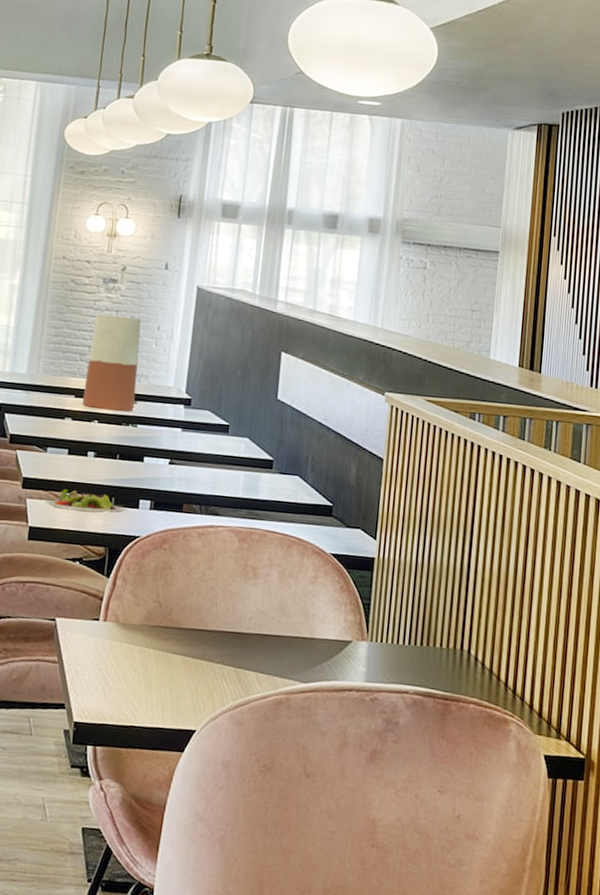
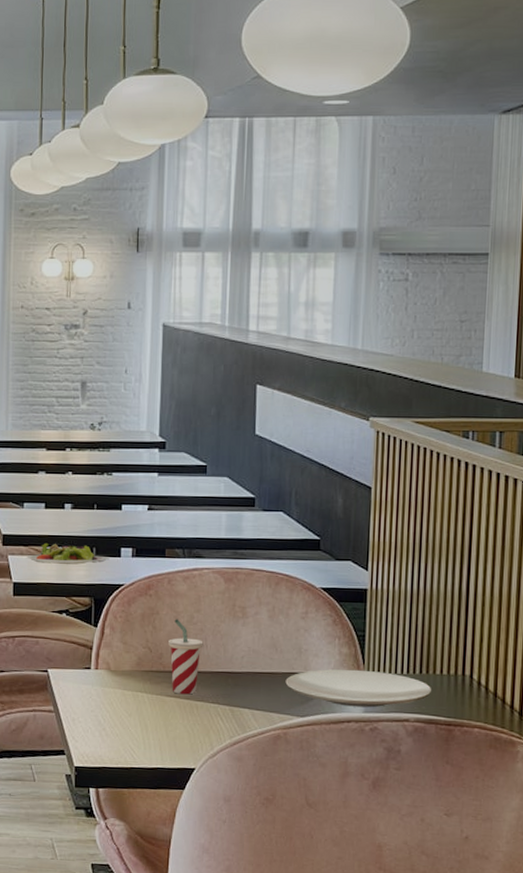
vase: present [82,313,142,412] -> none [54,362,108,461]
beverage cup: none [178,575,214,653] -> present [167,619,204,695]
plate: none [291,635,432,677] -> present [285,669,432,708]

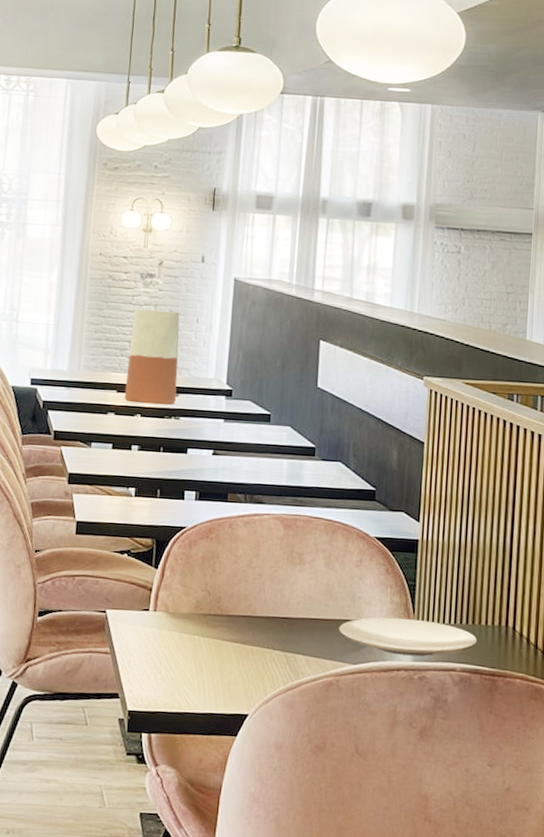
salad plate: present [27,544,110,565] -> none [91,483,173,506]
vase: none [54,362,108,461] -> present [124,308,180,405]
beverage cup: present [167,619,204,695] -> none [226,563,261,639]

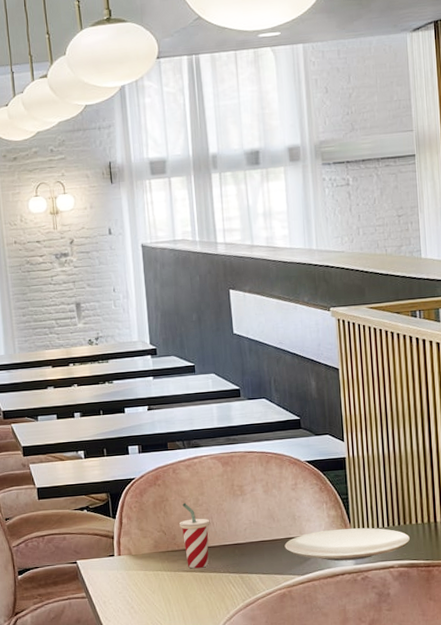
vase: present [124,308,180,405] -> none [55,284,107,375]
beverage cup: none [226,563,261,639] -> present [178,503,210,569]

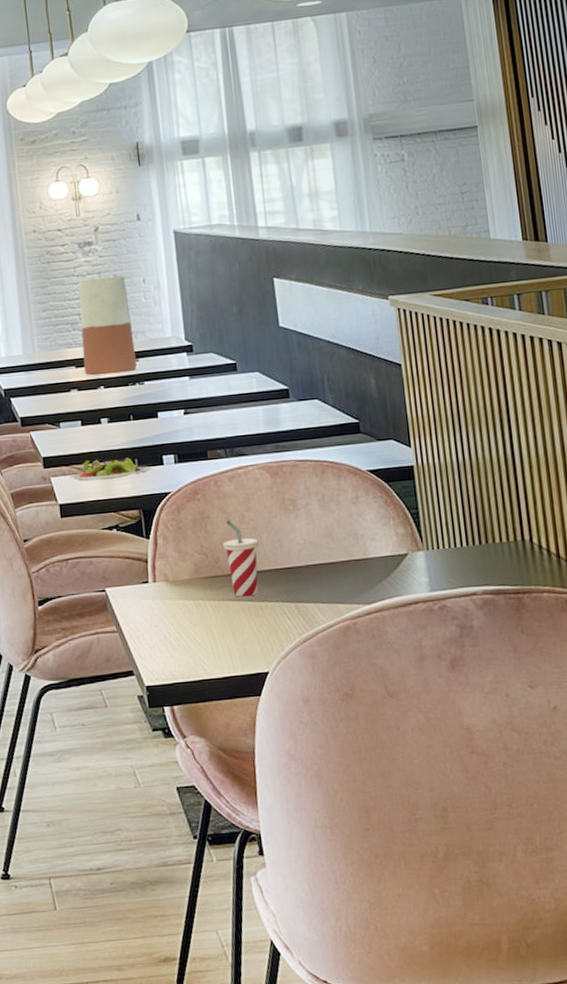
salad plate: none [46,447,119,468] -> present [69,457,153,482]
vase: none [55,284,107,375] -> present [78,275,137,376]
plate: present [284,527,411,561] -> none [346,547,495,588]

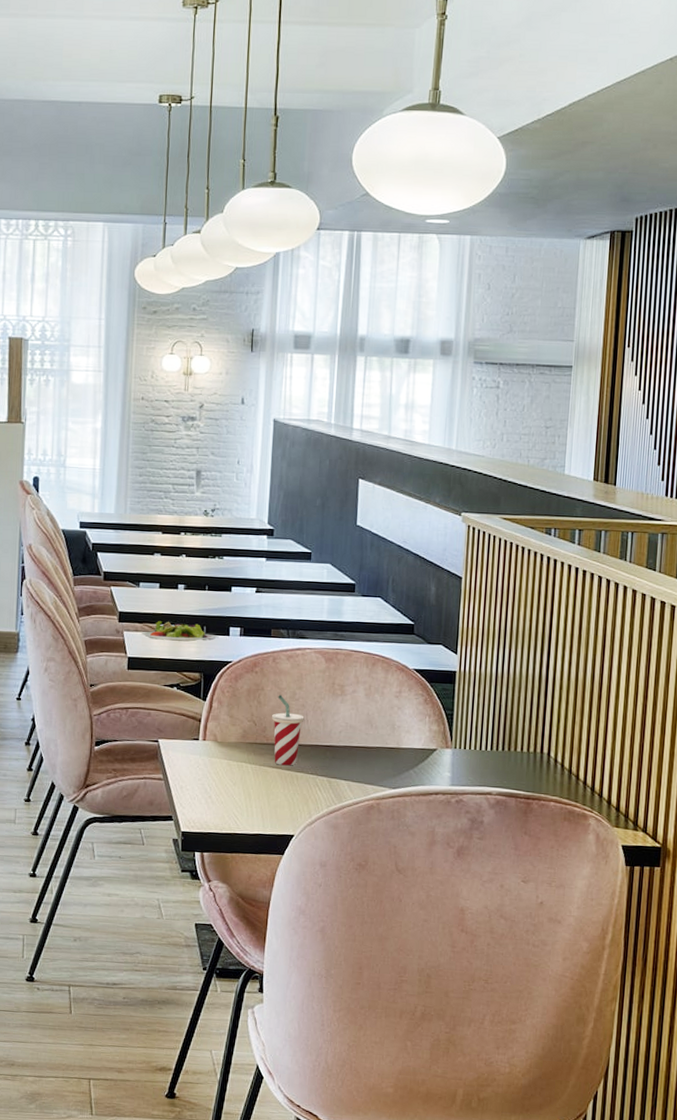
vase: present [78,275,137,376] -> none [169,451,222,545]

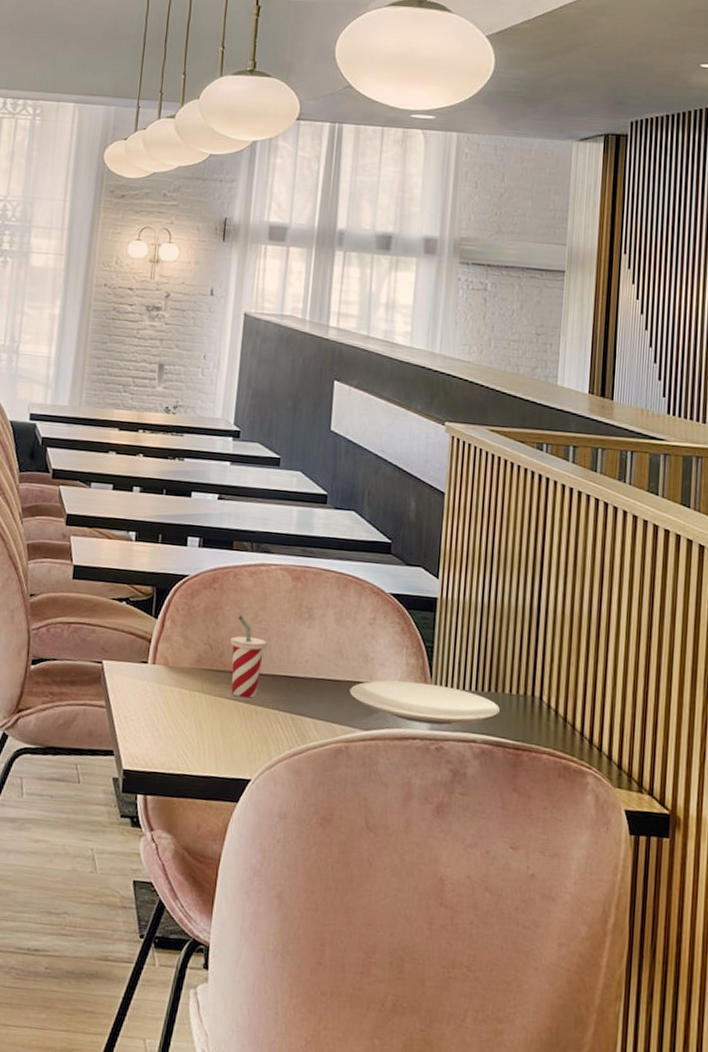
salad plate: present [141,621,219,642] -> none [90,526,176,551]
plate: none [379,745,513,781] -> present [349,680,501,725]

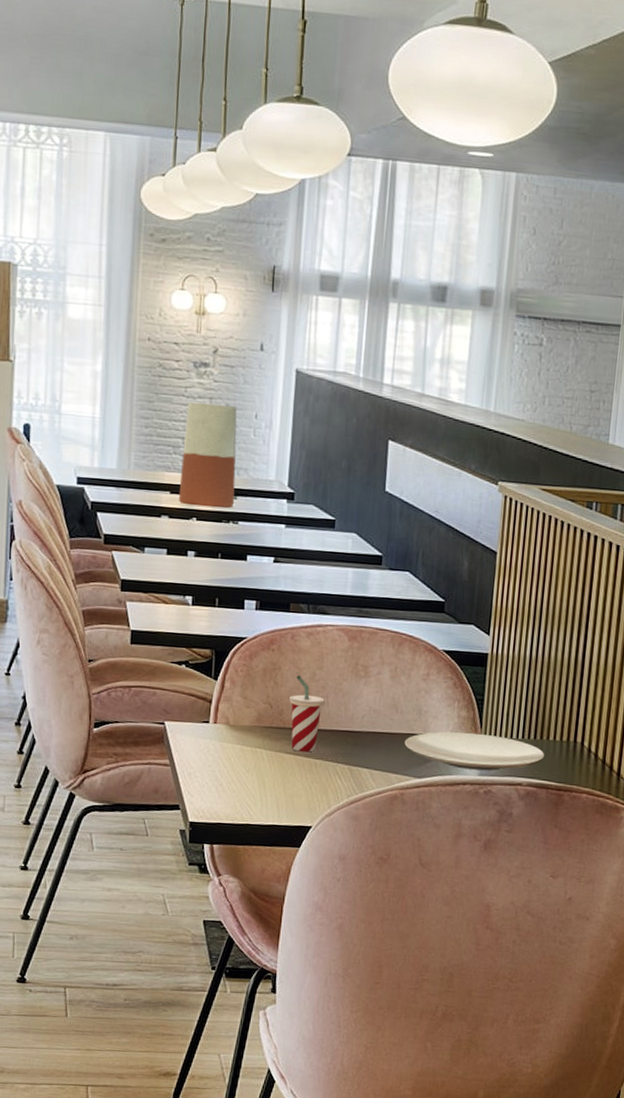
vase: none [126,342,187,445] -> present [178,401,238,508]

